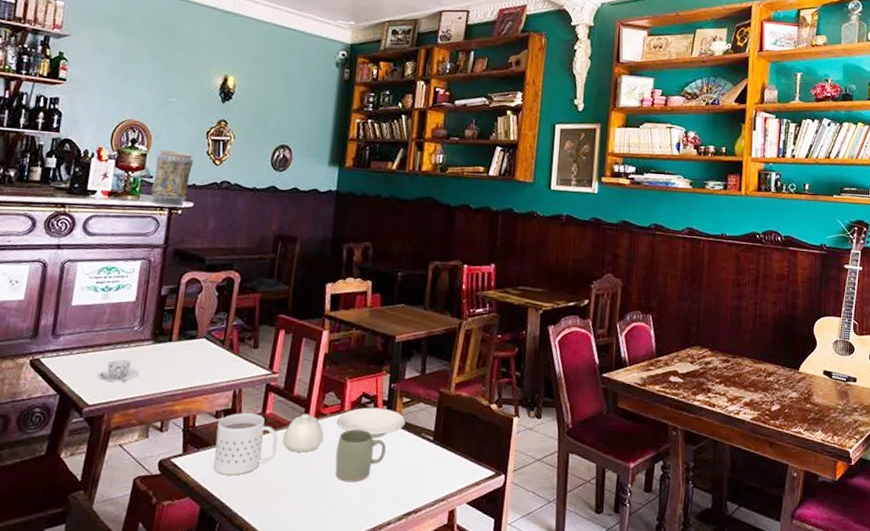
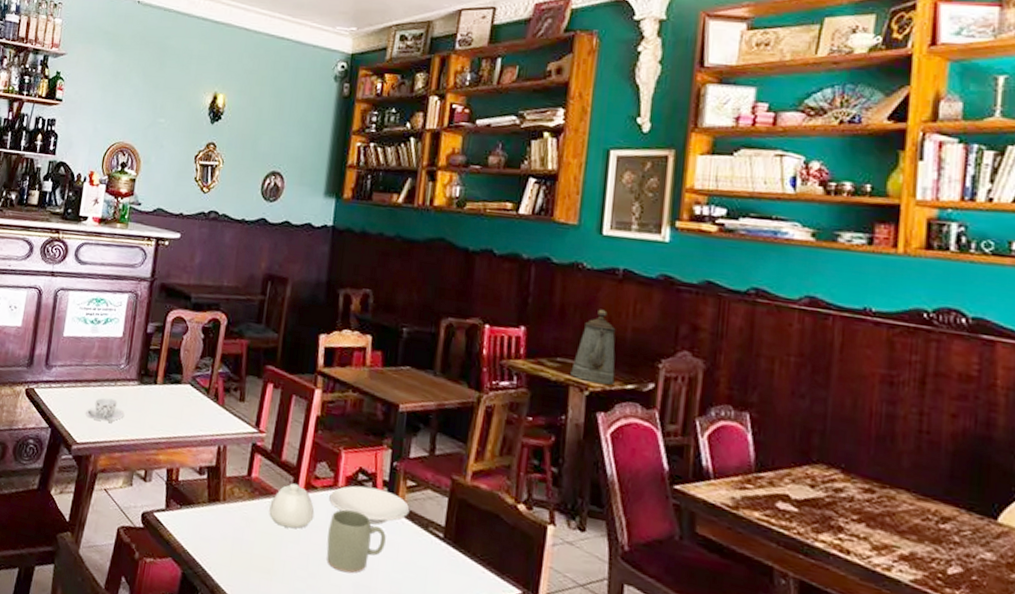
vase: present [150,150,194,207] -> none [139,175,182,238]
mug: present [213,413,278,476] -> none [195,472,264,543]
coffee pot: none [528,246,561,305] -> present [569,309,616,386]

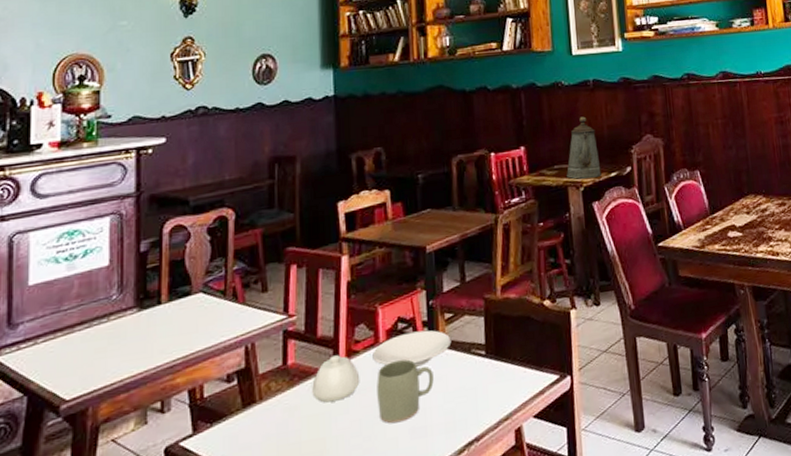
teacup: present [85,397,125,423] -> none [72,336,125,368]

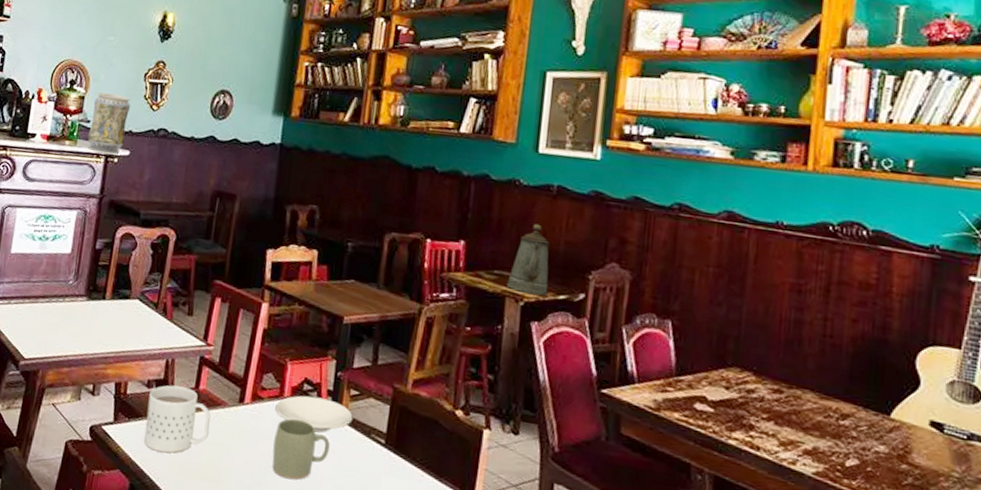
vase: none [111,80,160,148] -> present [87,92,131,155]
mug: none [231,367,307,448] -> present [143,385,212,454]
sugar bowl: present [312,355,360,403] -> none [216,394,261,439]

